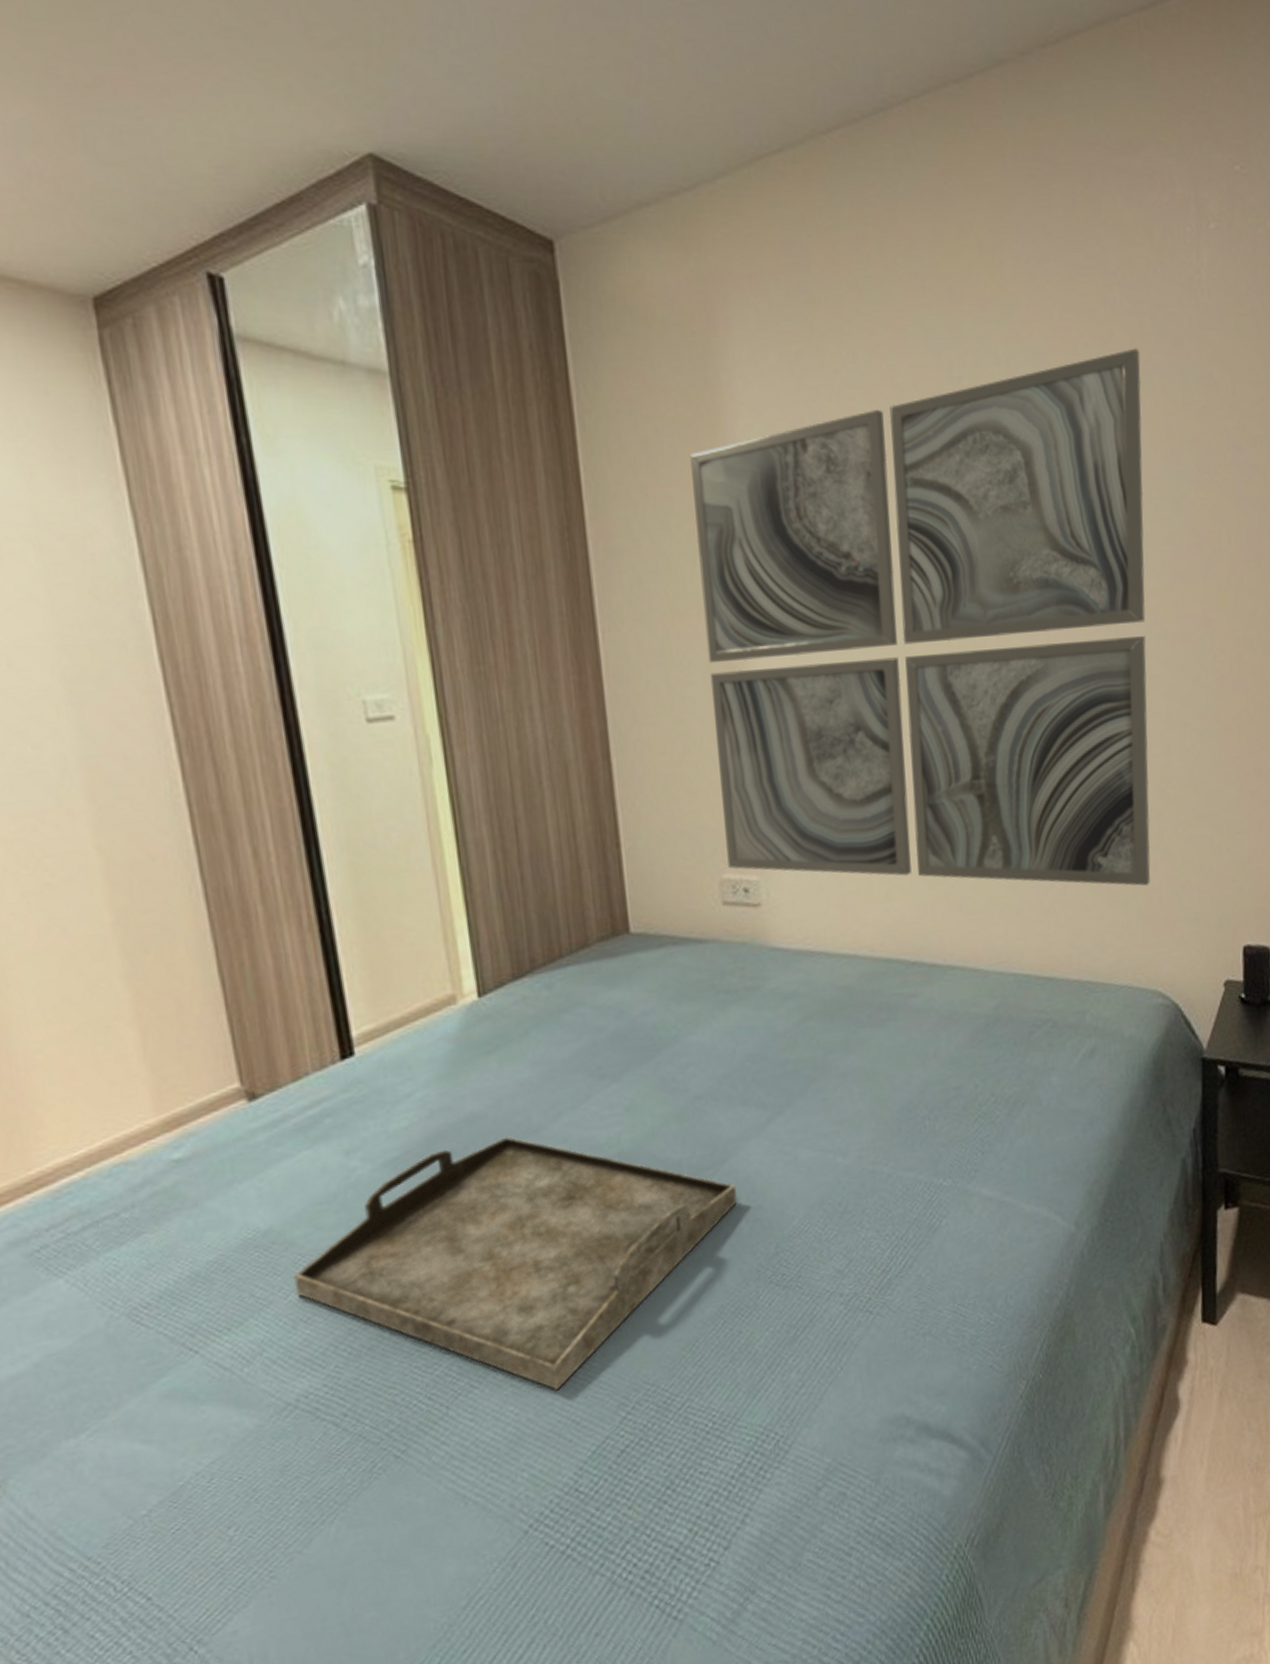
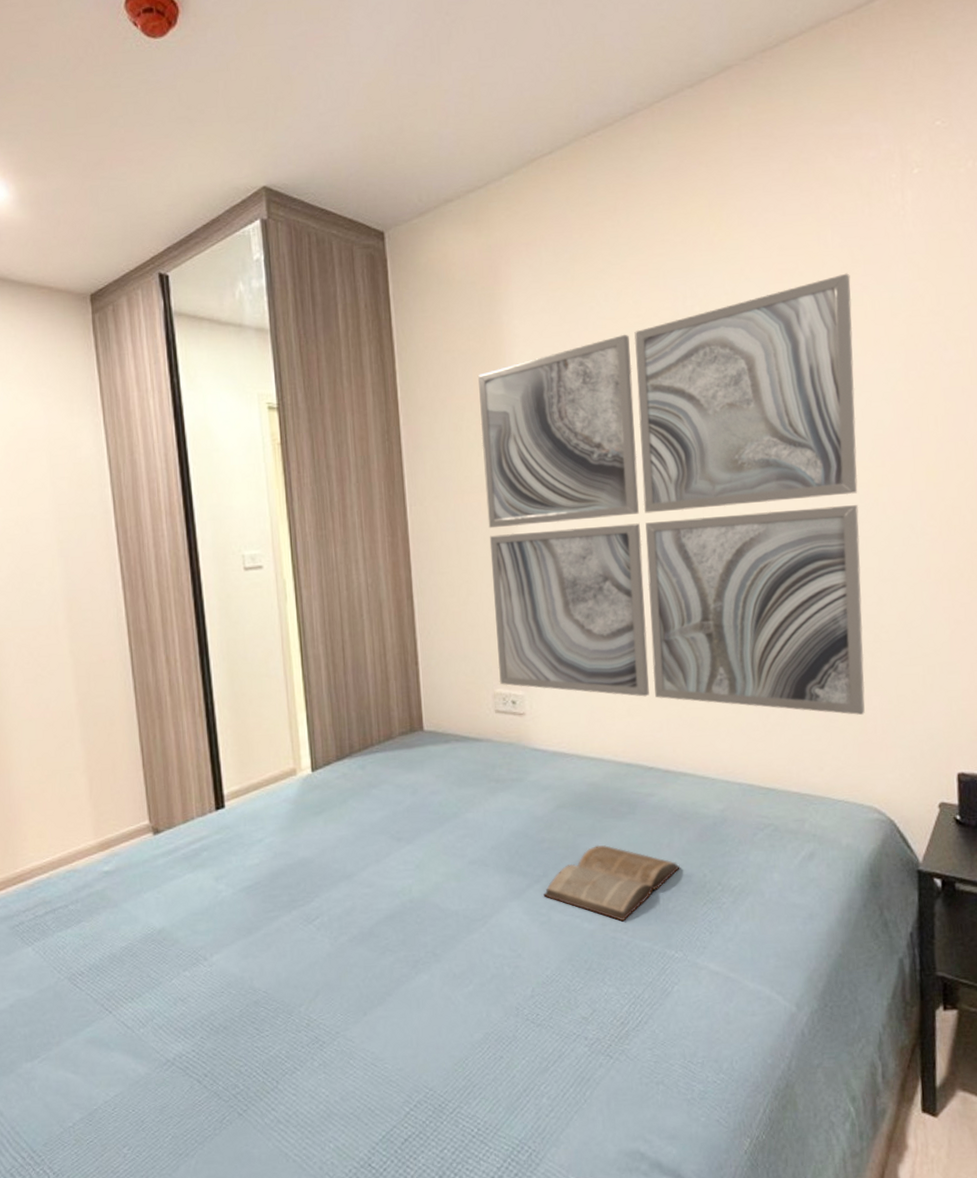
serving tray: present [293,1136,738,1391] -> none [176,878,502,1082]
book: none [787,1061,948,1151] -> present [543,845,680,922]

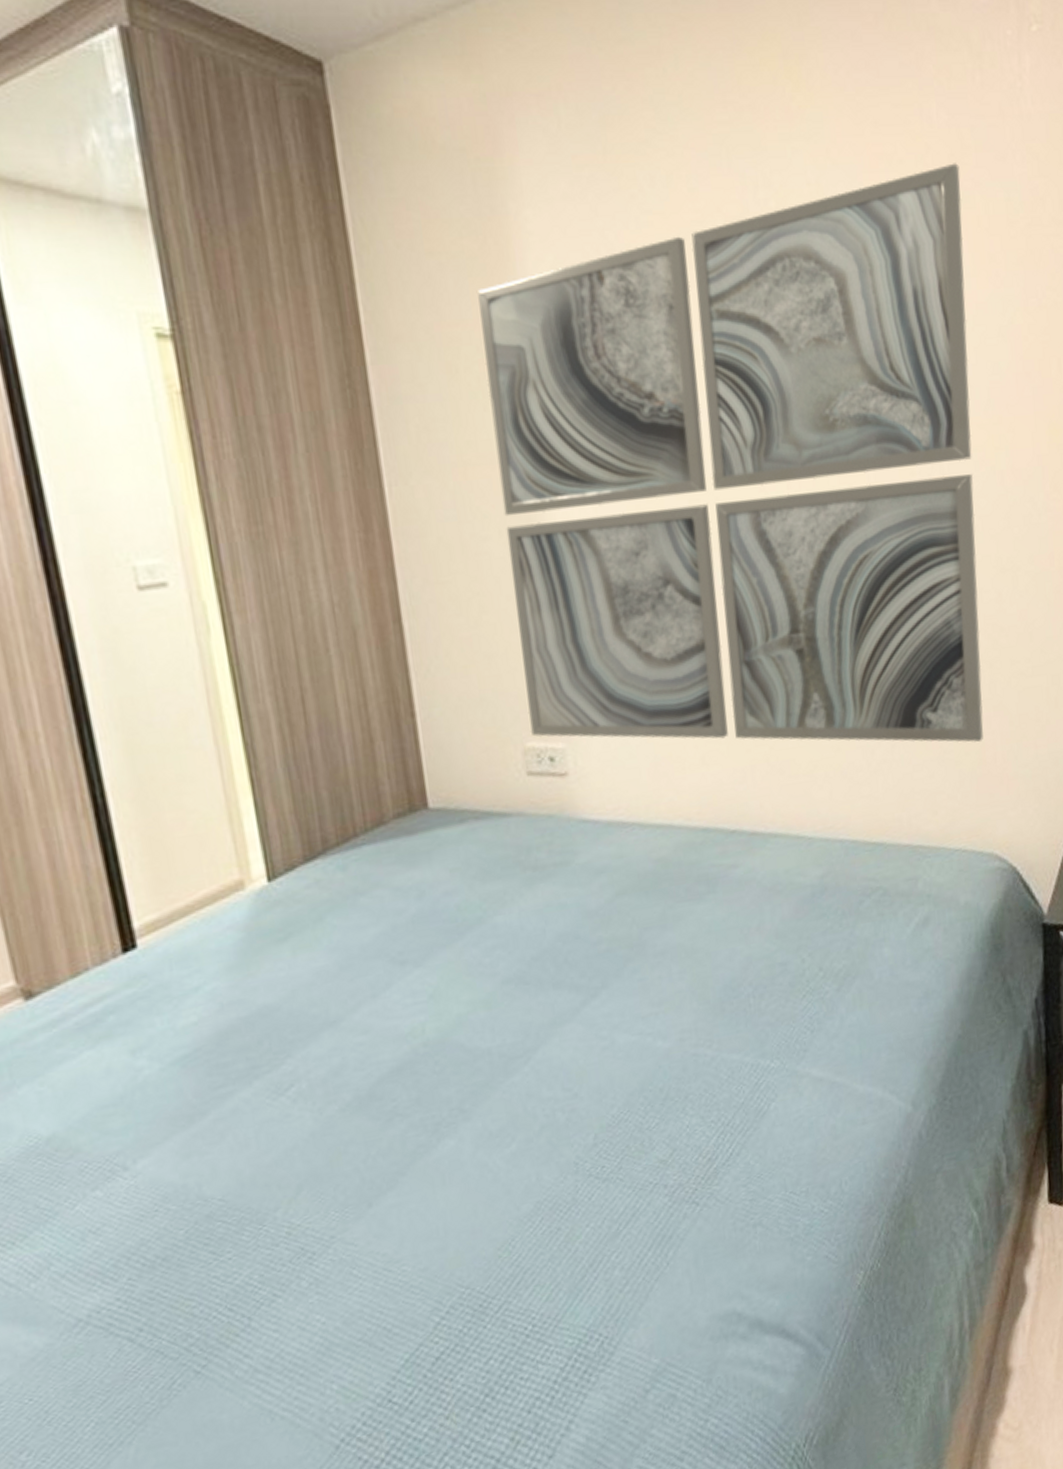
book: present [543,845,680,922] -> none [603,937,773,1033]

